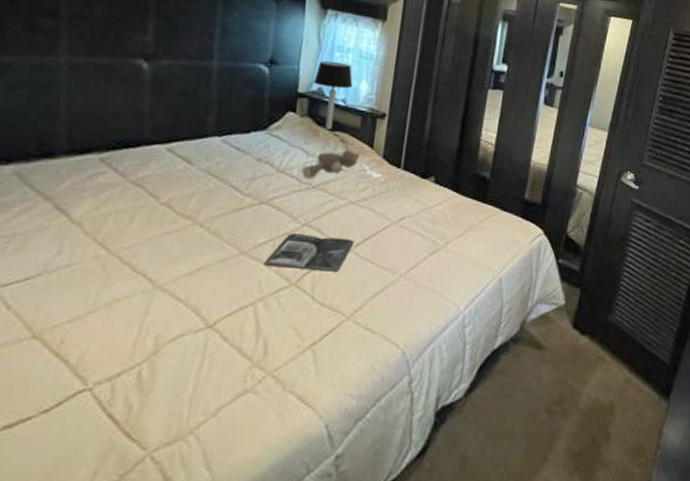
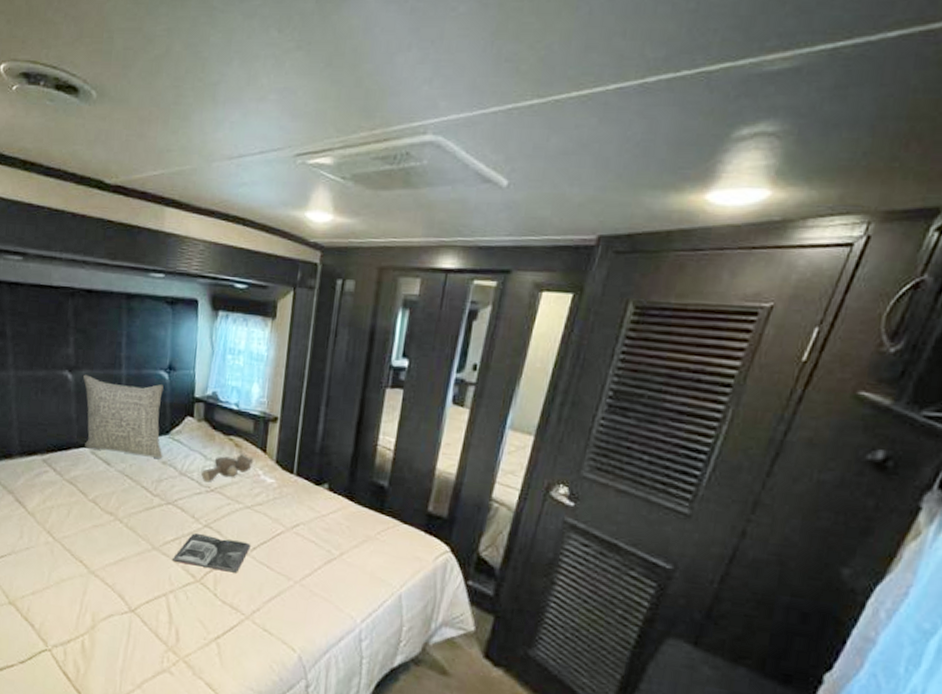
pillow: none [159,64,263,155] -> present [83,374,164,459]
table lamp: present [313,61,353,129] -> none [208,364,245,434]

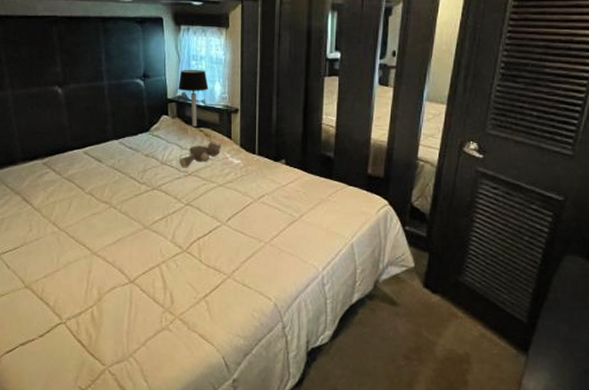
pillow: present [83,374,164,459] -> none [72,88,146,152]
magazine: present [173,533,251,573] -> none [162,212,226,241]
table lamp: none [208,364,245,434] -> present [178,70,209,126]

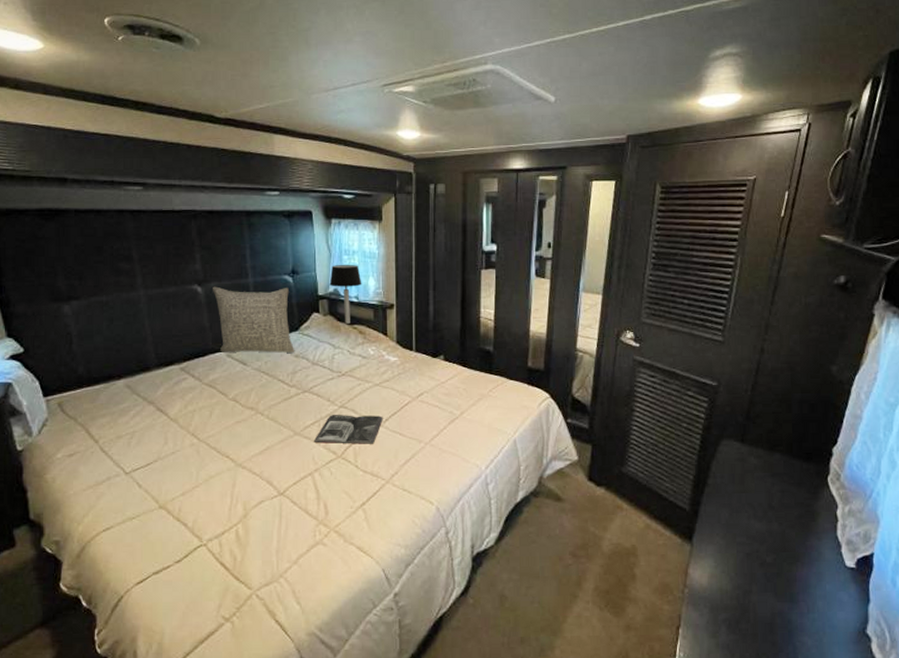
pillow: none [72,88,146,152] -> present [213,286,295,353]
magazine: none [162,212,226,241] -> present [314,415,383,444]
stuffed bear: present [179,142,222,168] -> none [332,339,377,368]

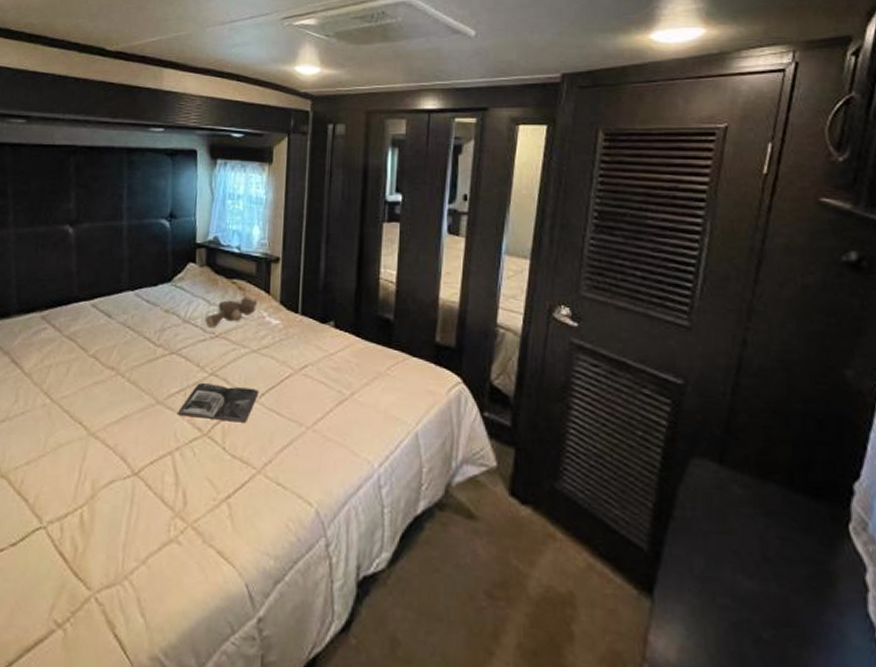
pillow: present [213,286,295,353] -> none [84,227,166,307]
table lamp: present [329,265,362,324] -> none [209,210,246,277]
stuffed bear: none [332,339,377,368] -> present [205,296,258,328]

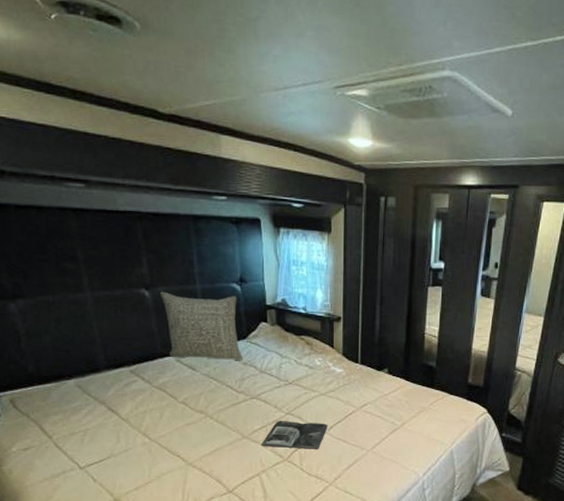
pillow: none [84,227,166,307] -> present [160,291,243,360]
stuffed bear: present [205,296,258,328] -> none [280,350,324,377]

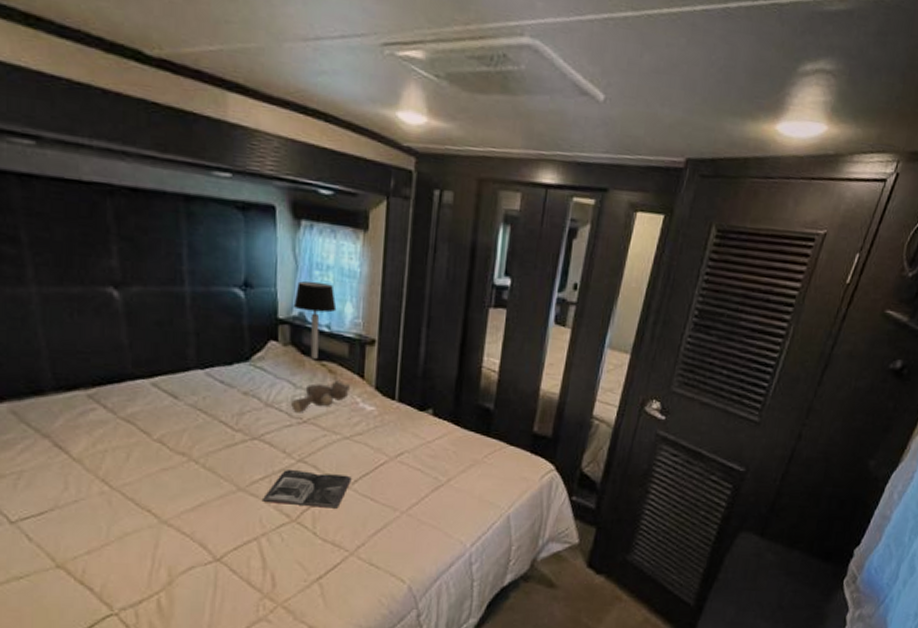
pillow: present [160,291,243,360] -> none [134,292,244,389]
table lamp: none [277,275,310,334] -> present [293,281,337,359]
stuffed bear: none [280,350,324,377] -> present [291,380,351,413]

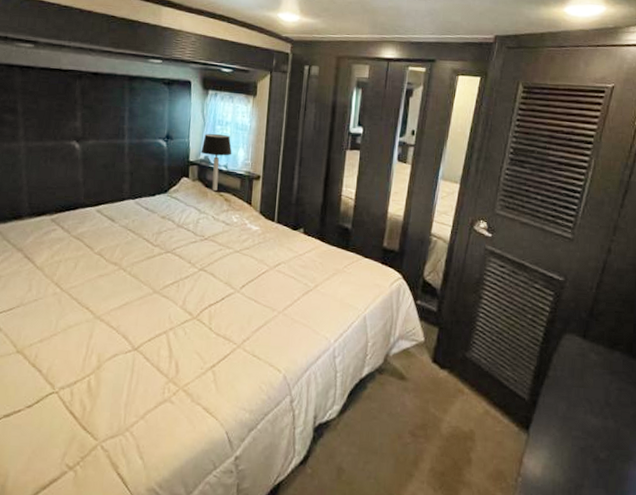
magazine: present [263,470,352,509] -> none [172,277,240,308]
stuffed bear: present [291,380,351,413] -> none [196,207,241,232]

